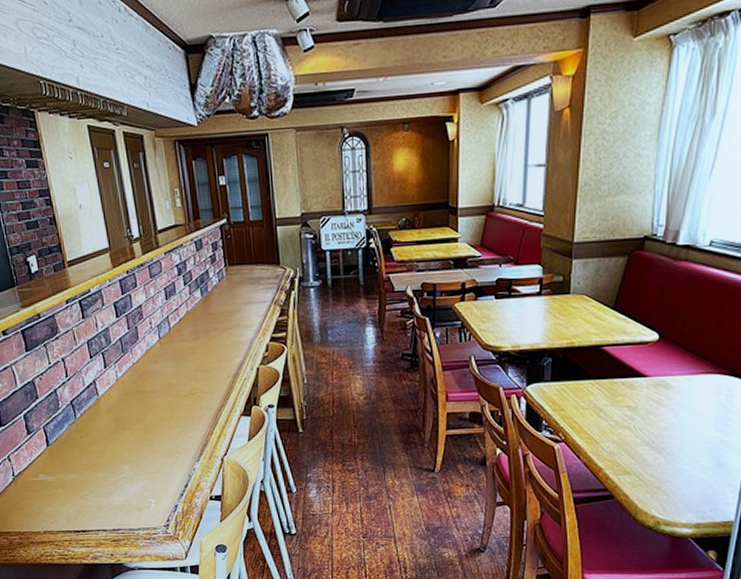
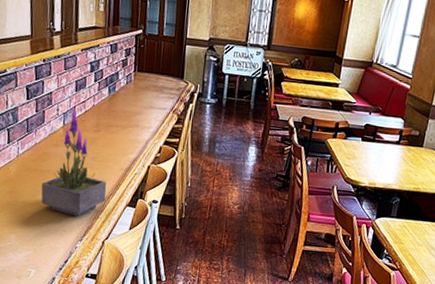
potted plant: none [146,316,217,435] -> present [41,106,107,216]

